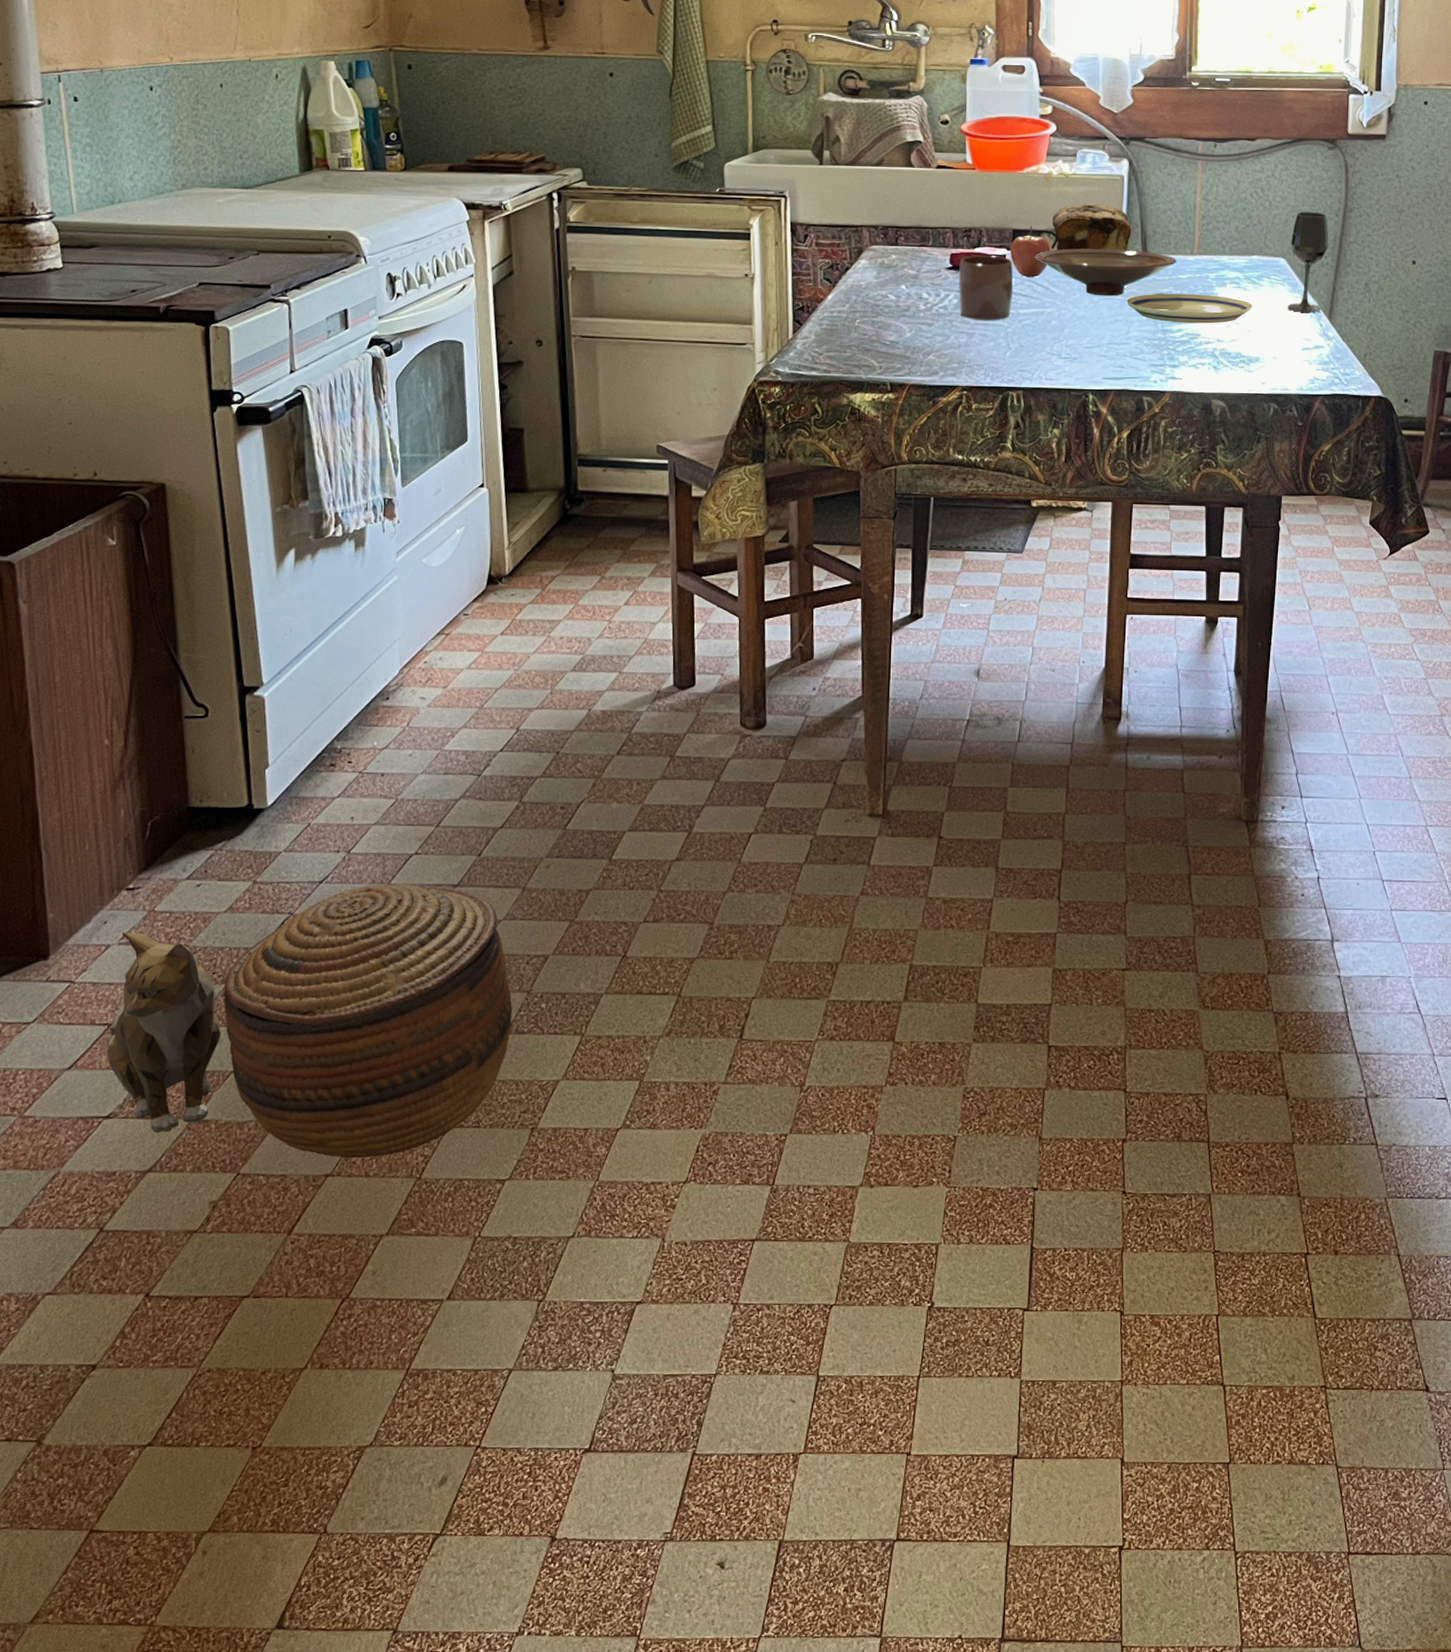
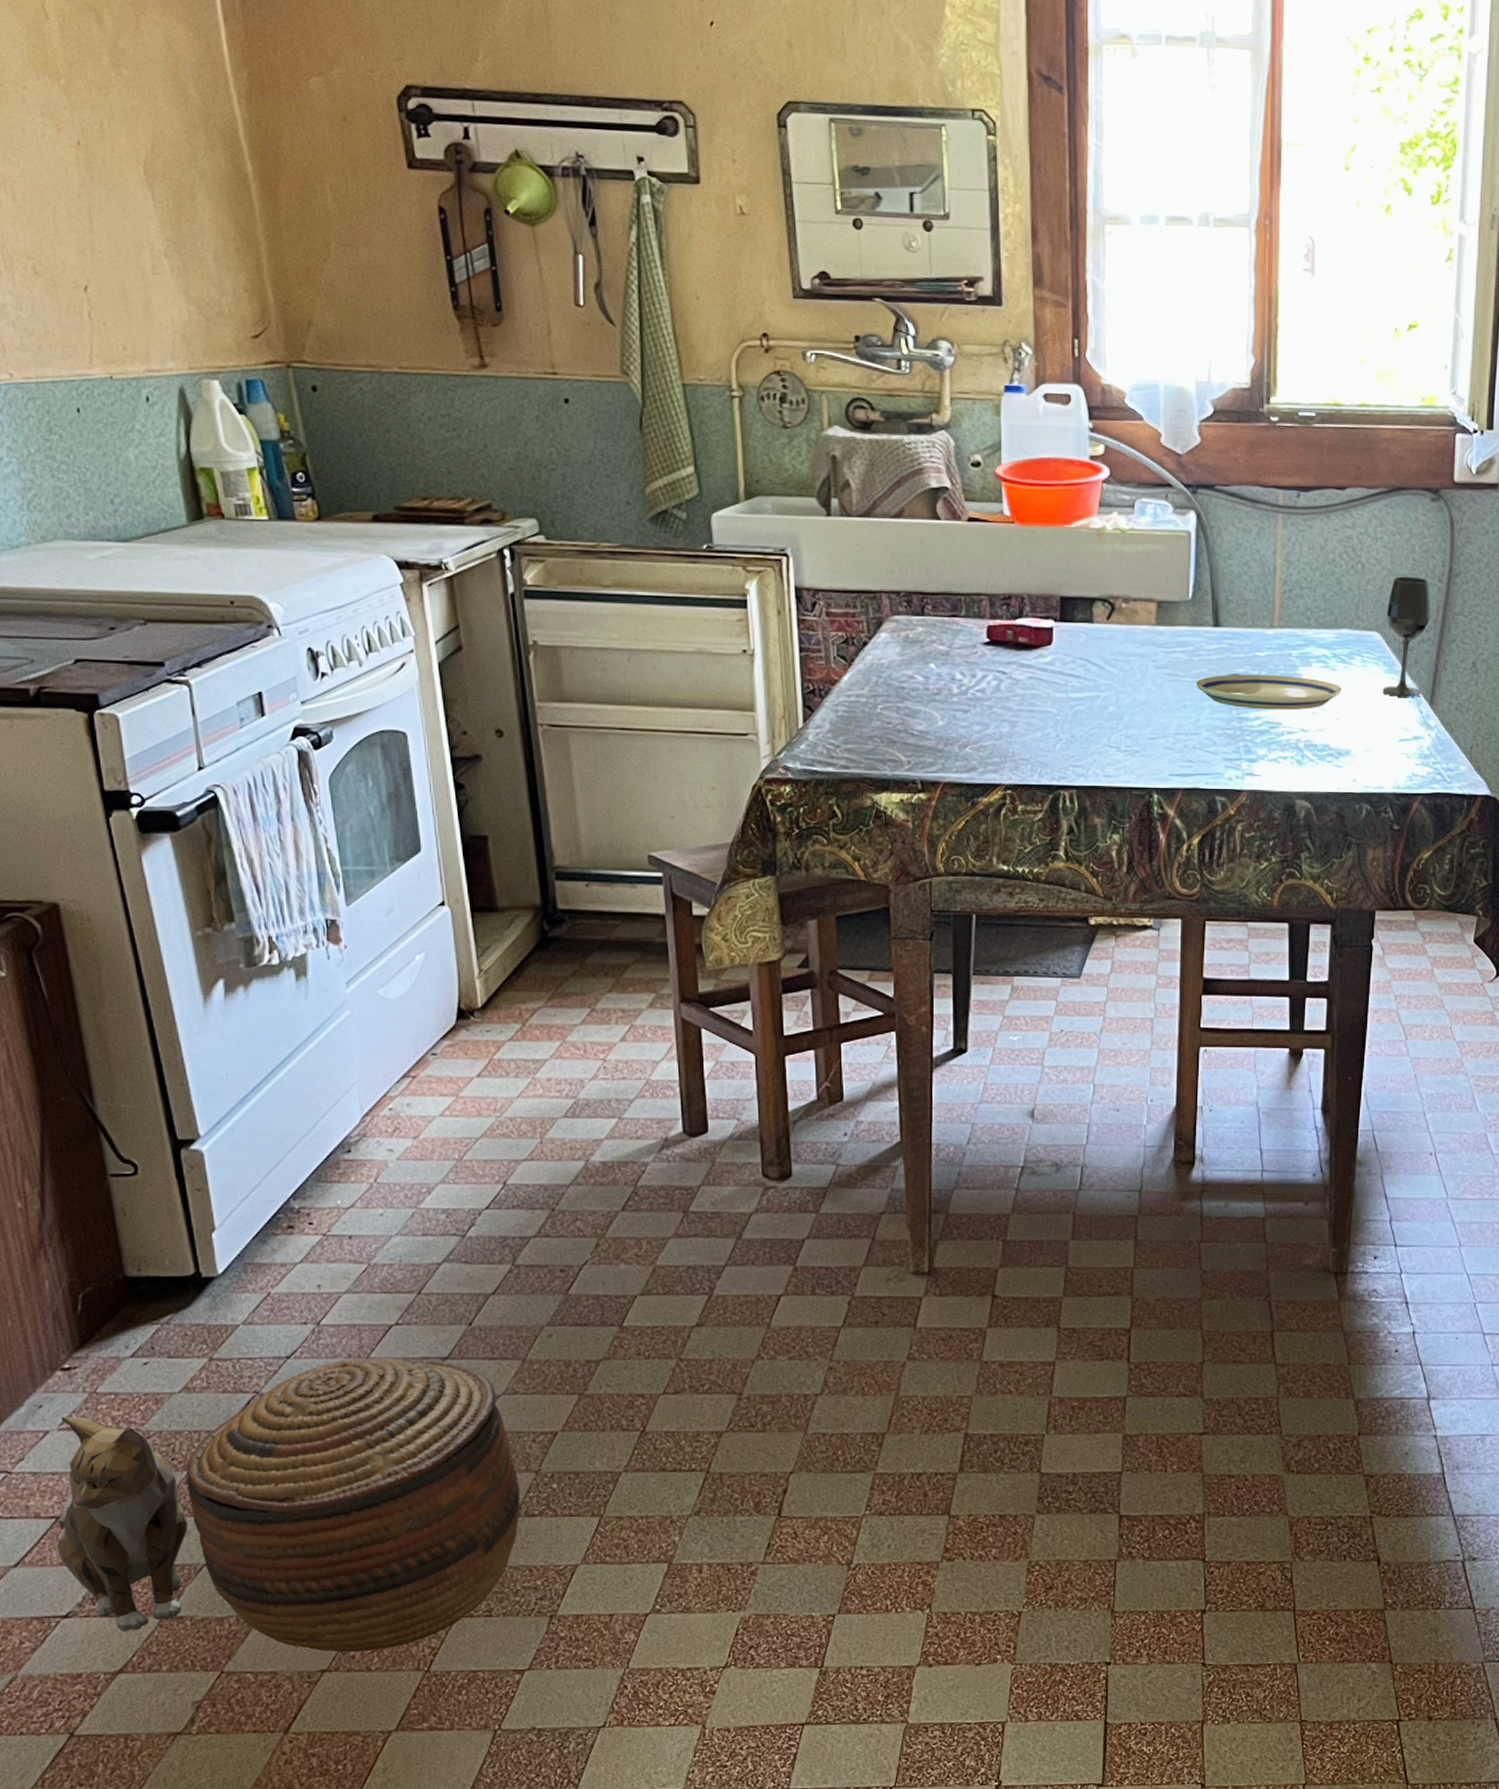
mug: present [959,255,1014,320] -> none [998,628,1063,706]
fruit: present [1011,225,1050,278] -> none [1058,592,1105,655]
bowl: present [1035,248,1177,297] -> none [1087,620,1254,678]
bread loaf: present [1053,203,1132,251] -> none [1107,565,1201,623]

